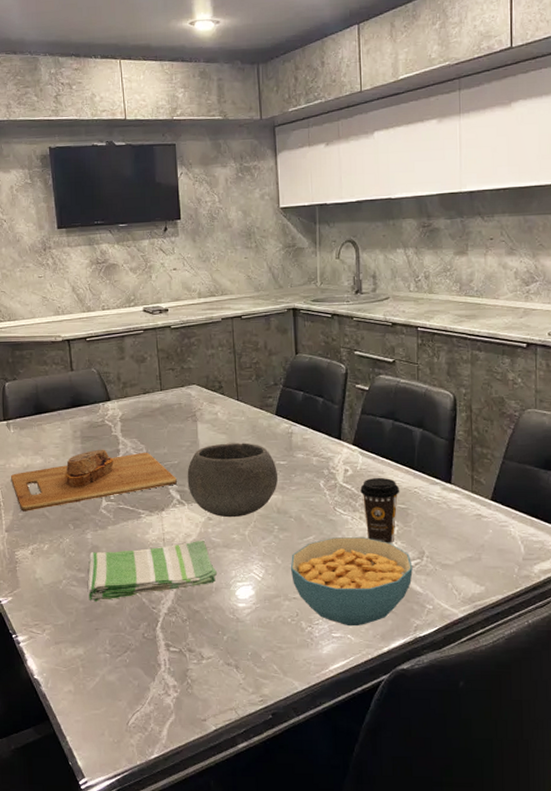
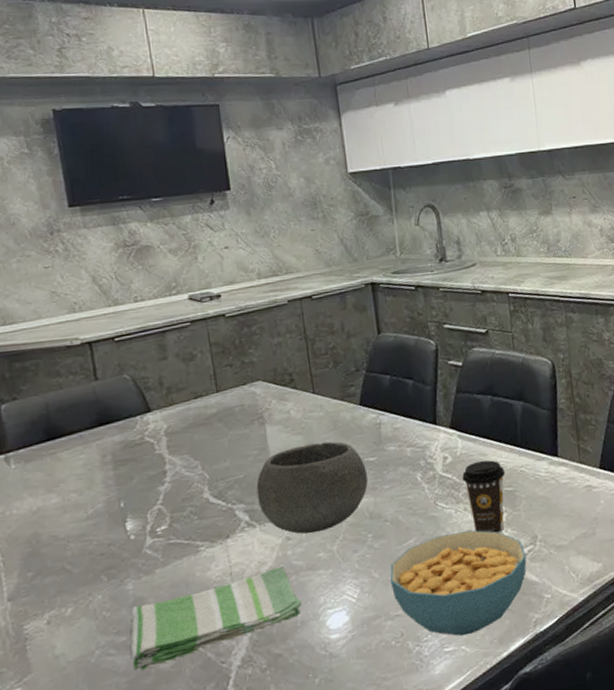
cutting board: present [10,449,178,512] -> none [12,469,245,570]

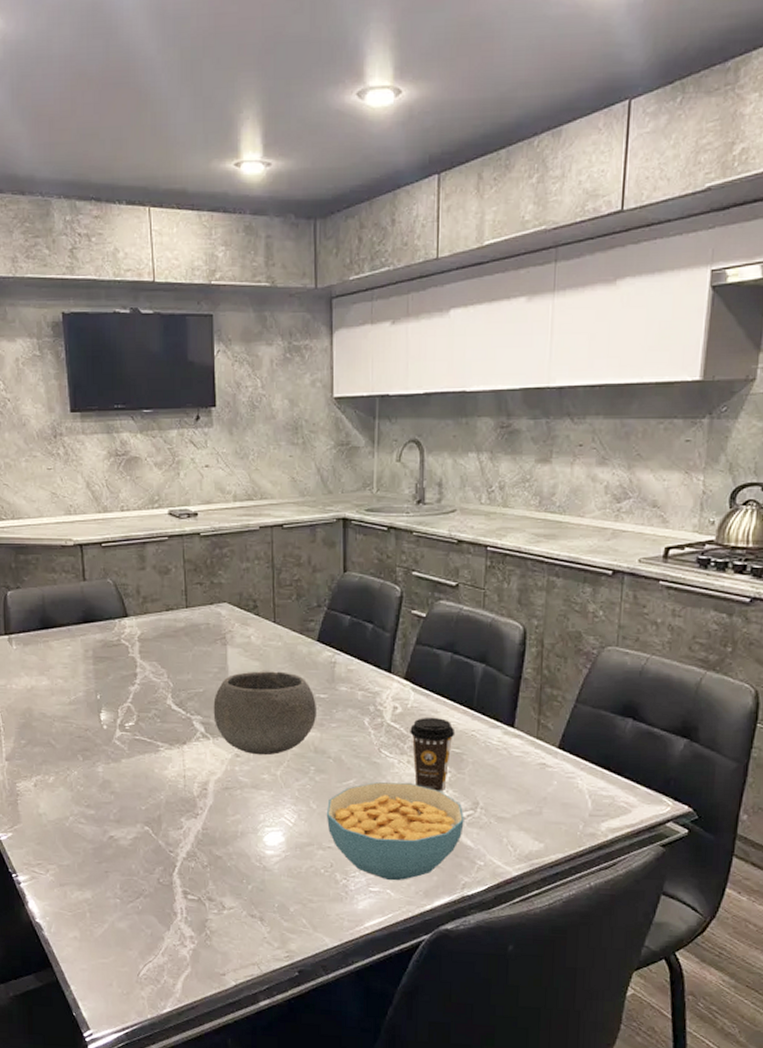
dish towel: present [130,566,301,671] -> none [98,779,243,842]

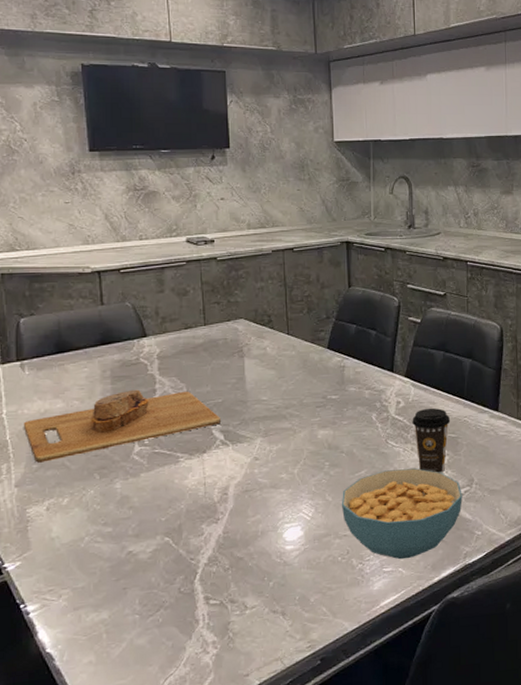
cutting board: none [11,672,203,739] -> present [23,389,222,463]
bowl: present [213,671,316,756] -> none [232,378,329,457]

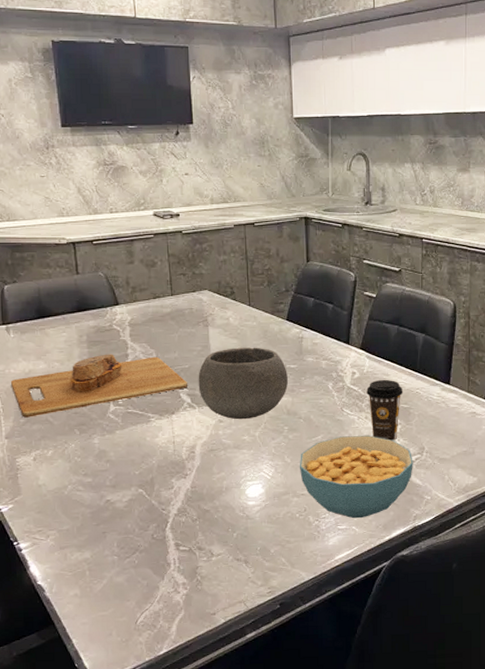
bowl: none [232,378,329,457] -> present [198,347,288,420]

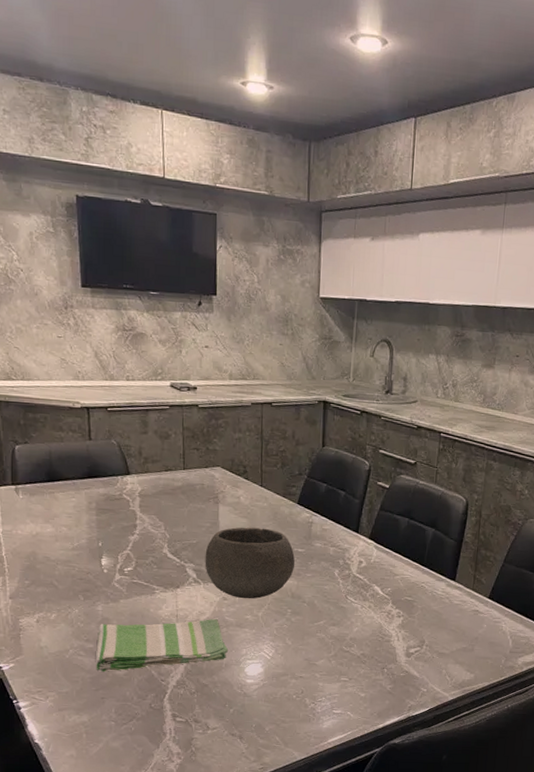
cutting board: present [10,354,189,418] -> none [17,522,195,580]
dish towel: none [95,443,227,506] -> present [96,619,228,672]
cereal bowl: present [299,435,413,519] -> none [299,623,413,705]
coffee cup: present [366,379,403,441] -> none [372,570,409,632]

